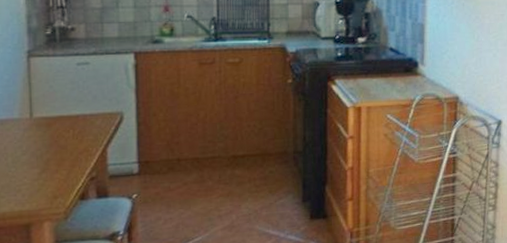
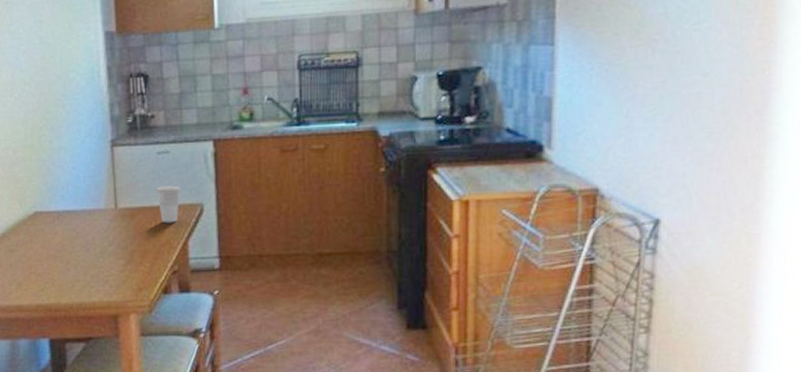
cup: none [75,95,100,132] -> present [156,185,180,223]

